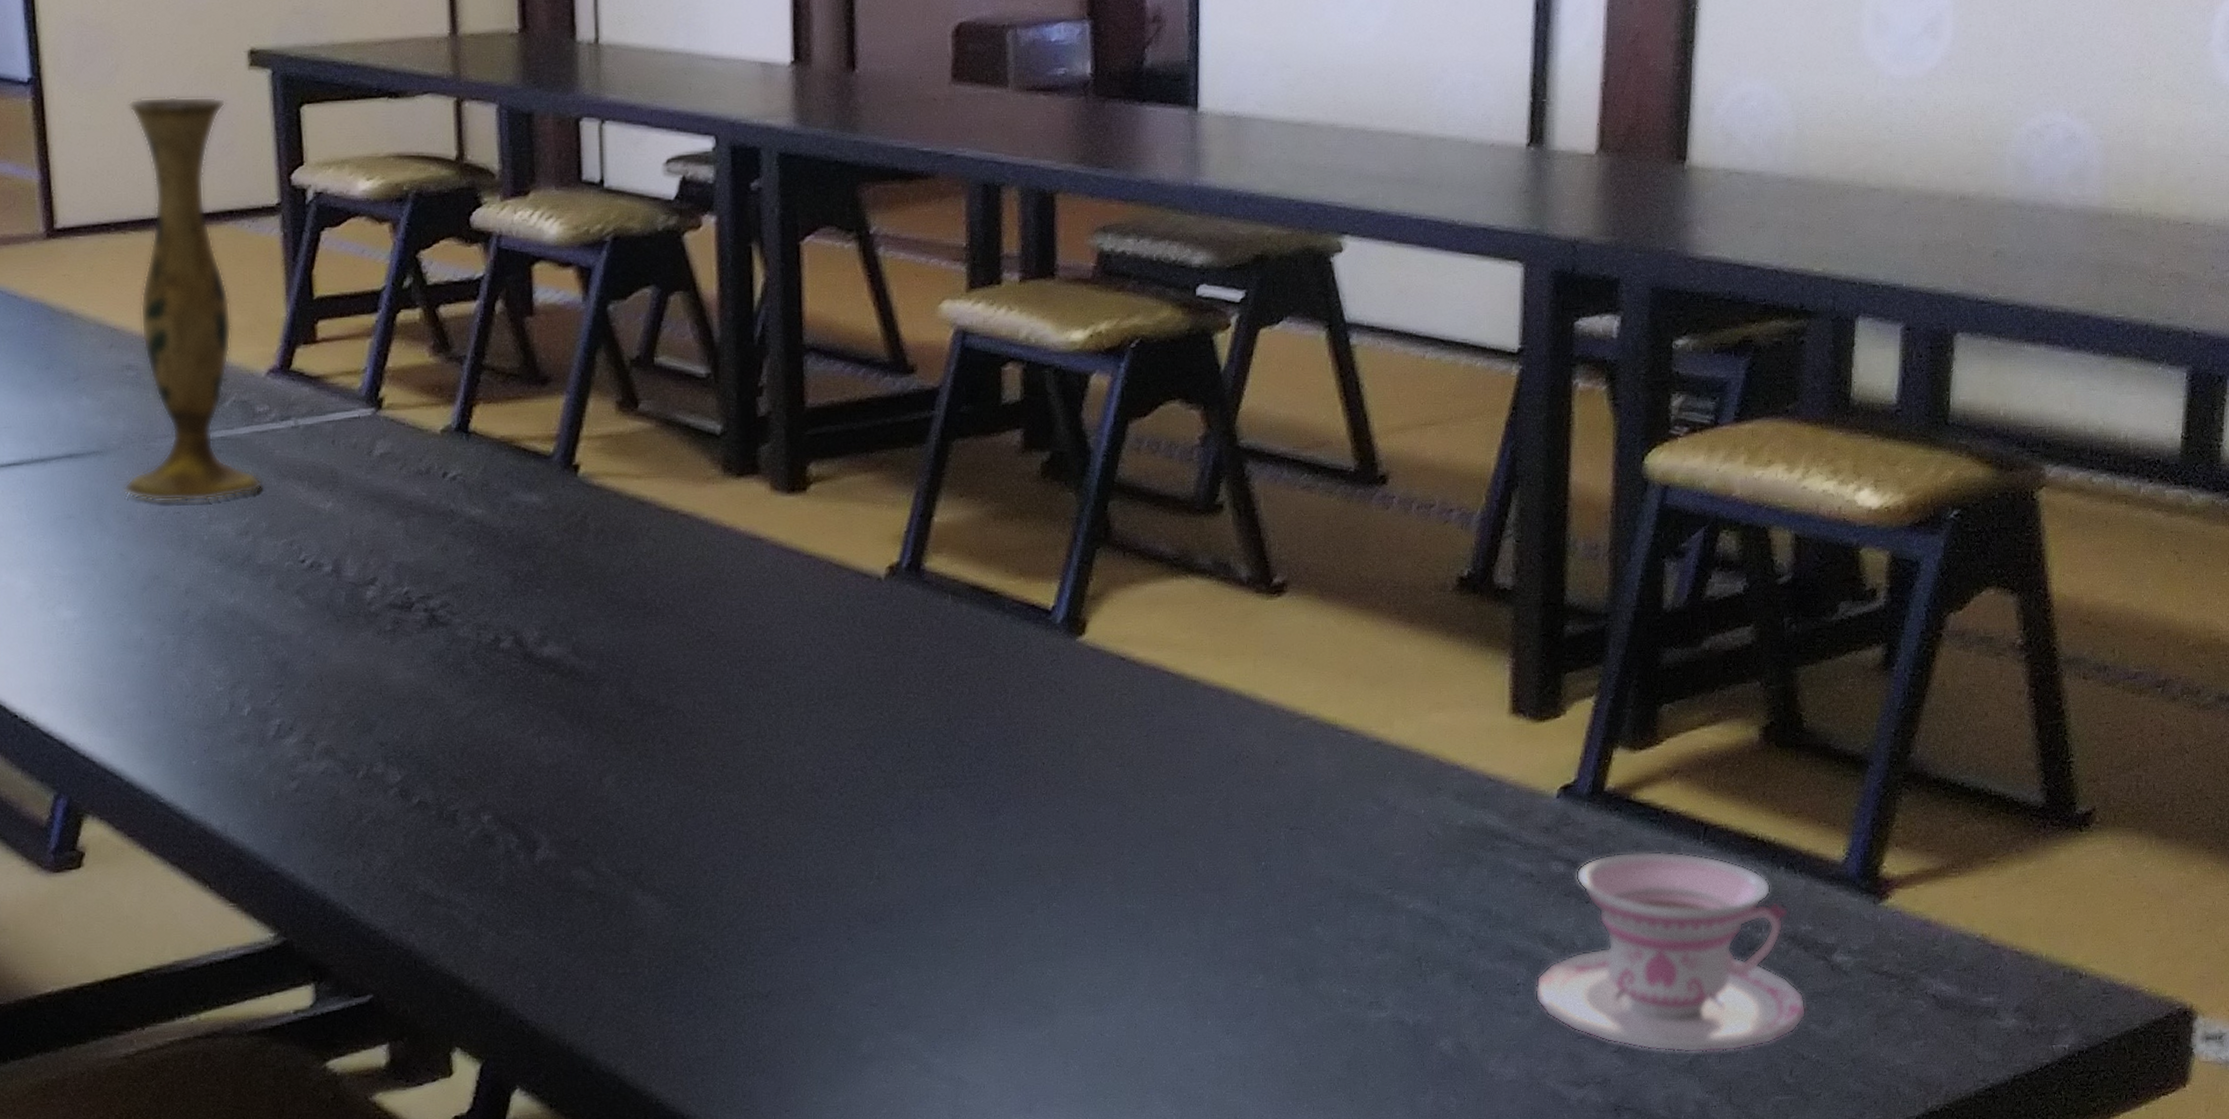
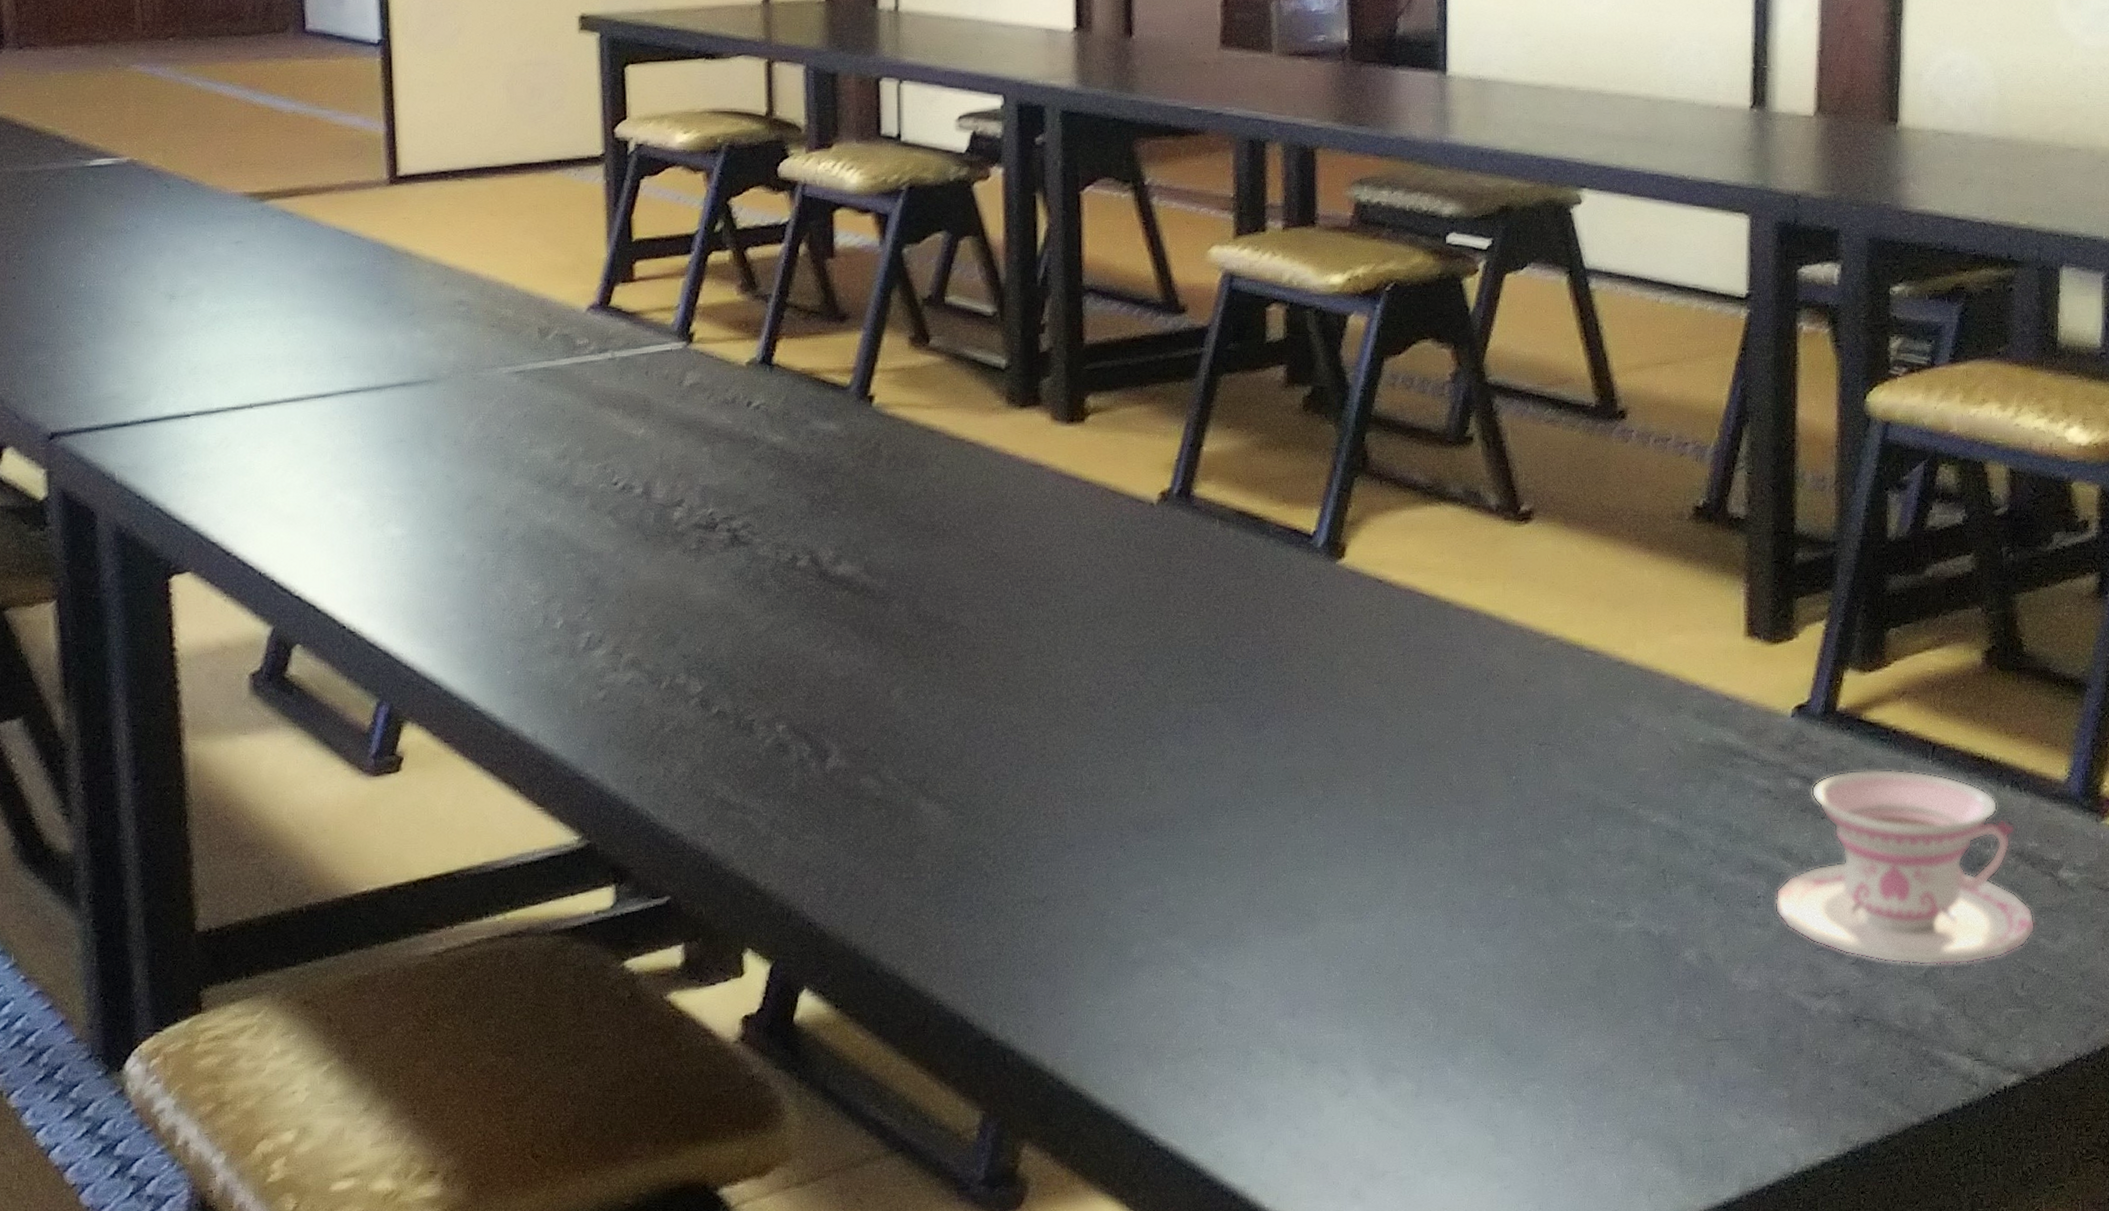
vase: present [122,96,263,502] -> none [451,56,581,428]

